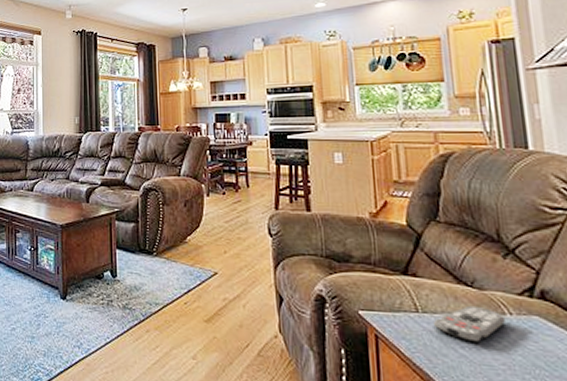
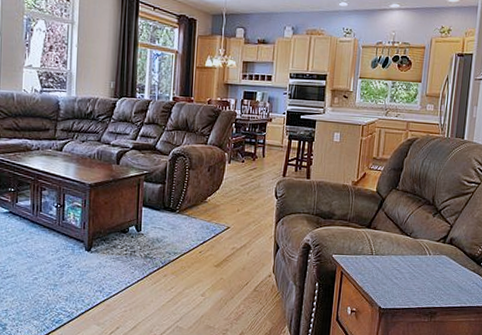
remote control: present [433,305,505,344] -> none [380,249,426,275]

